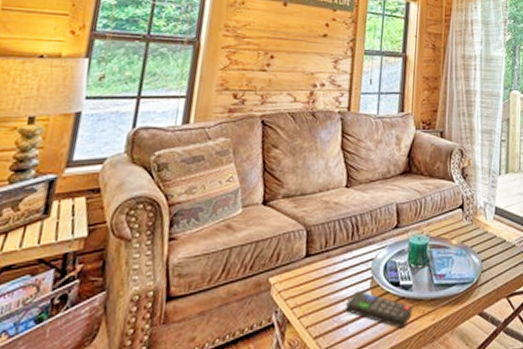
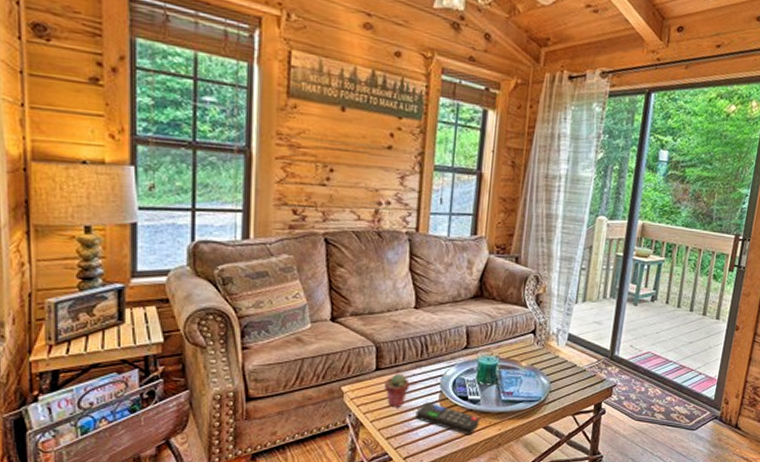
potted succulent: none [314,259,340,300] -> present [384,373,410,408]

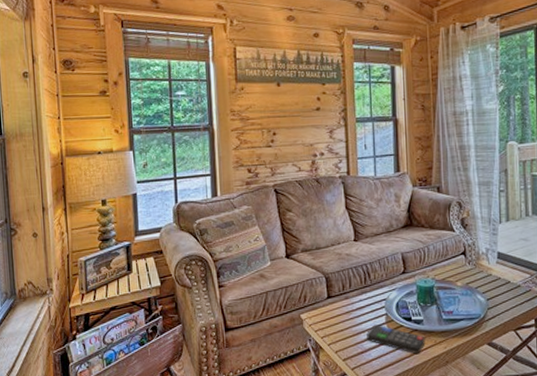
potted succulent: present [384,373,410,408] -> none [336,299,358,332]

